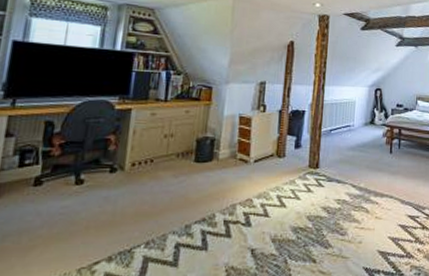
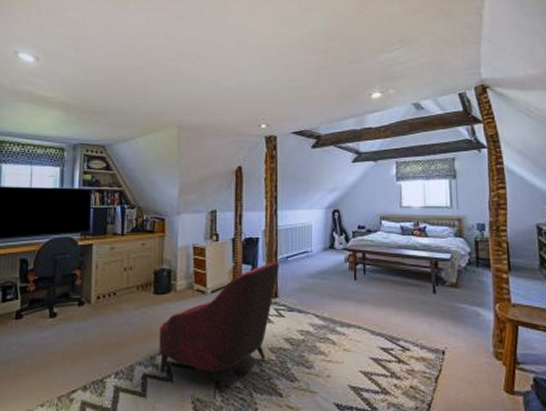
armchair: none [194,134,322,267] -> present [159,262,279,400]

